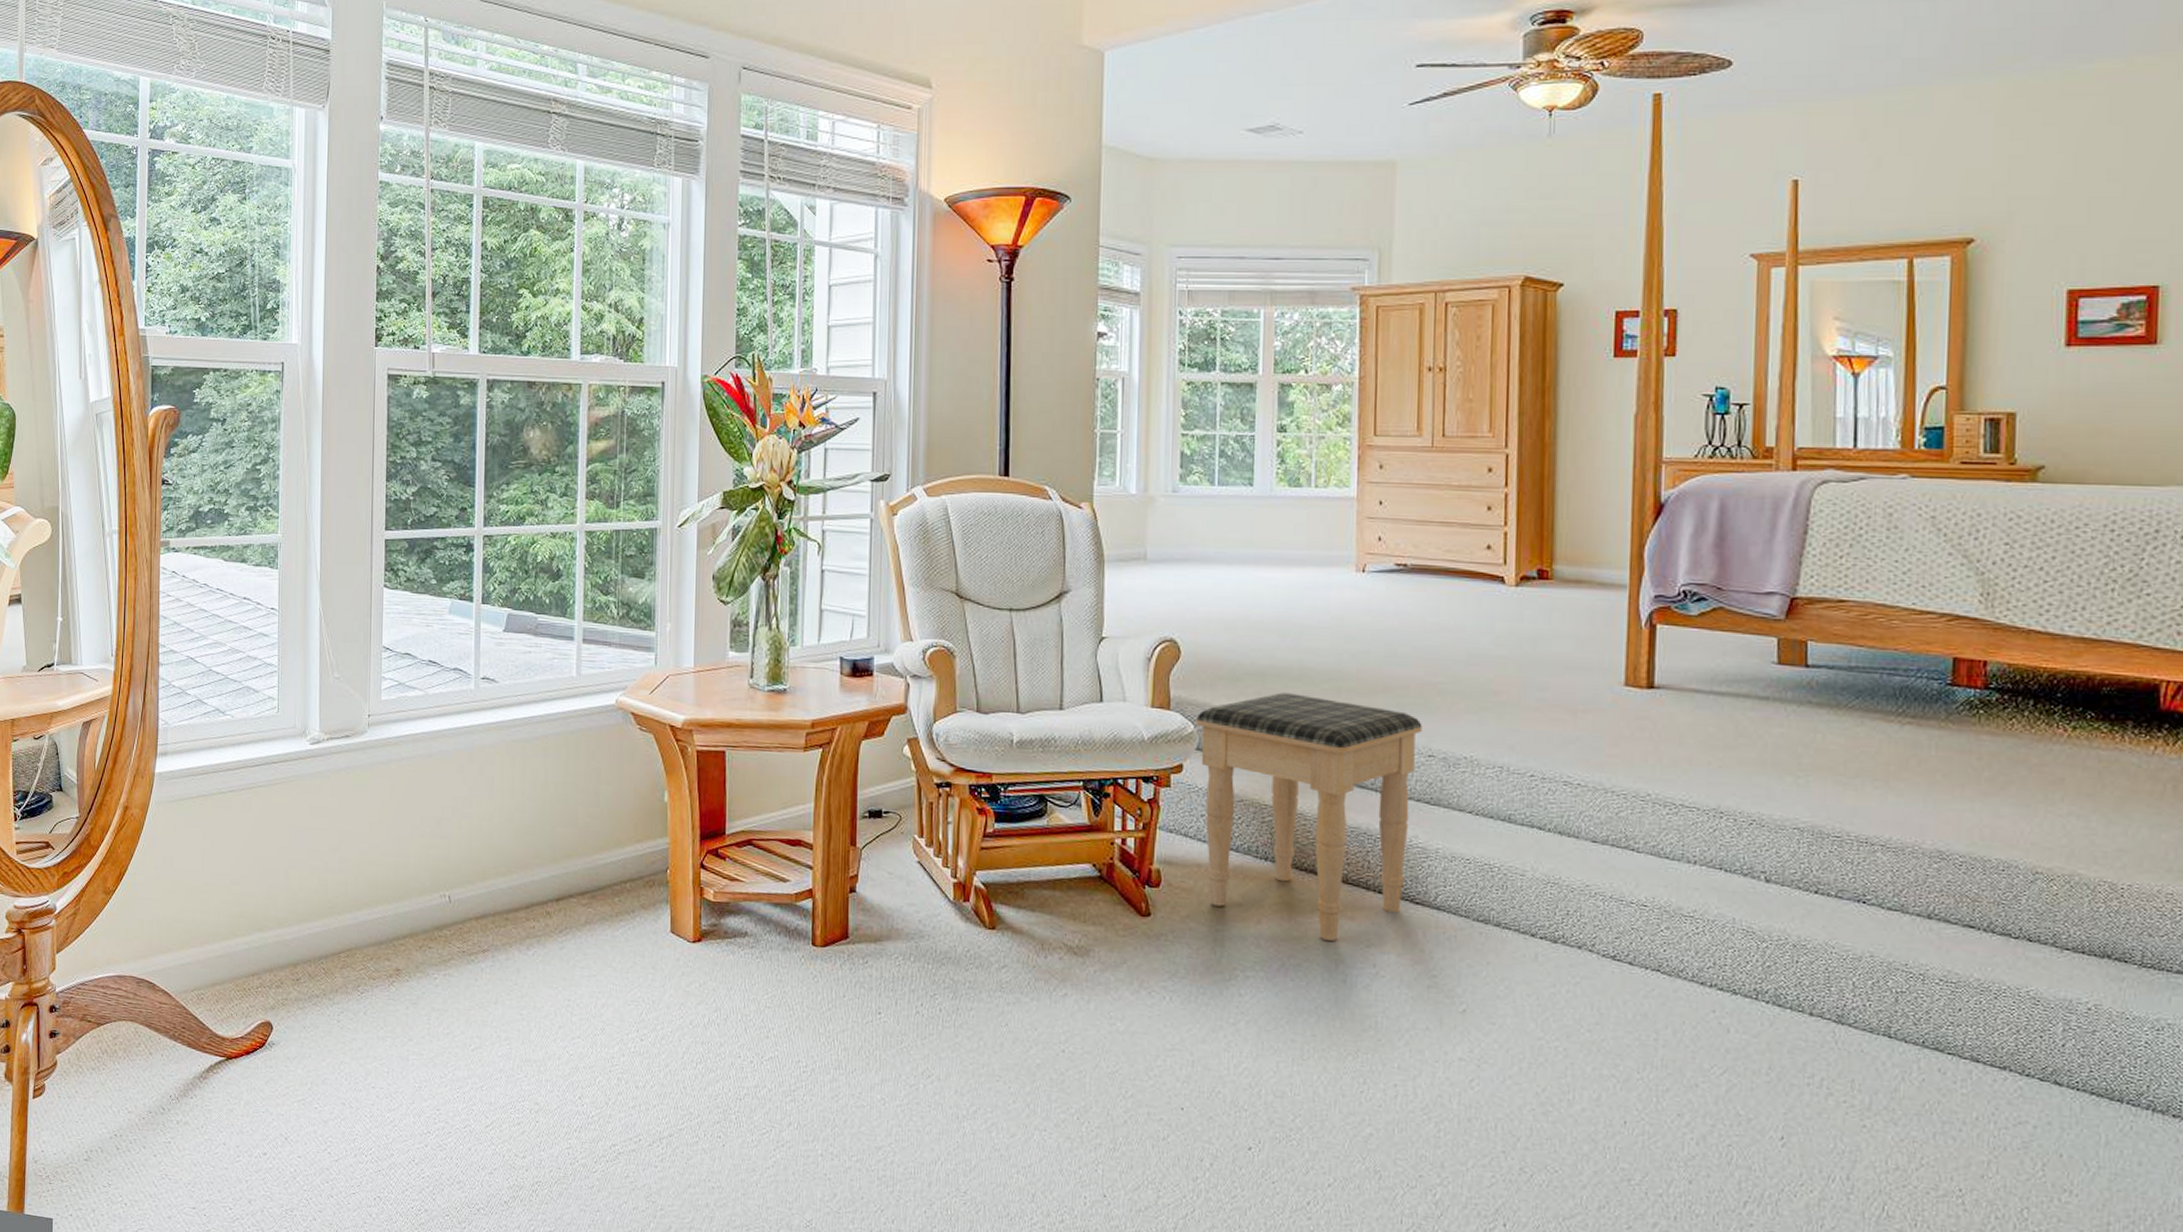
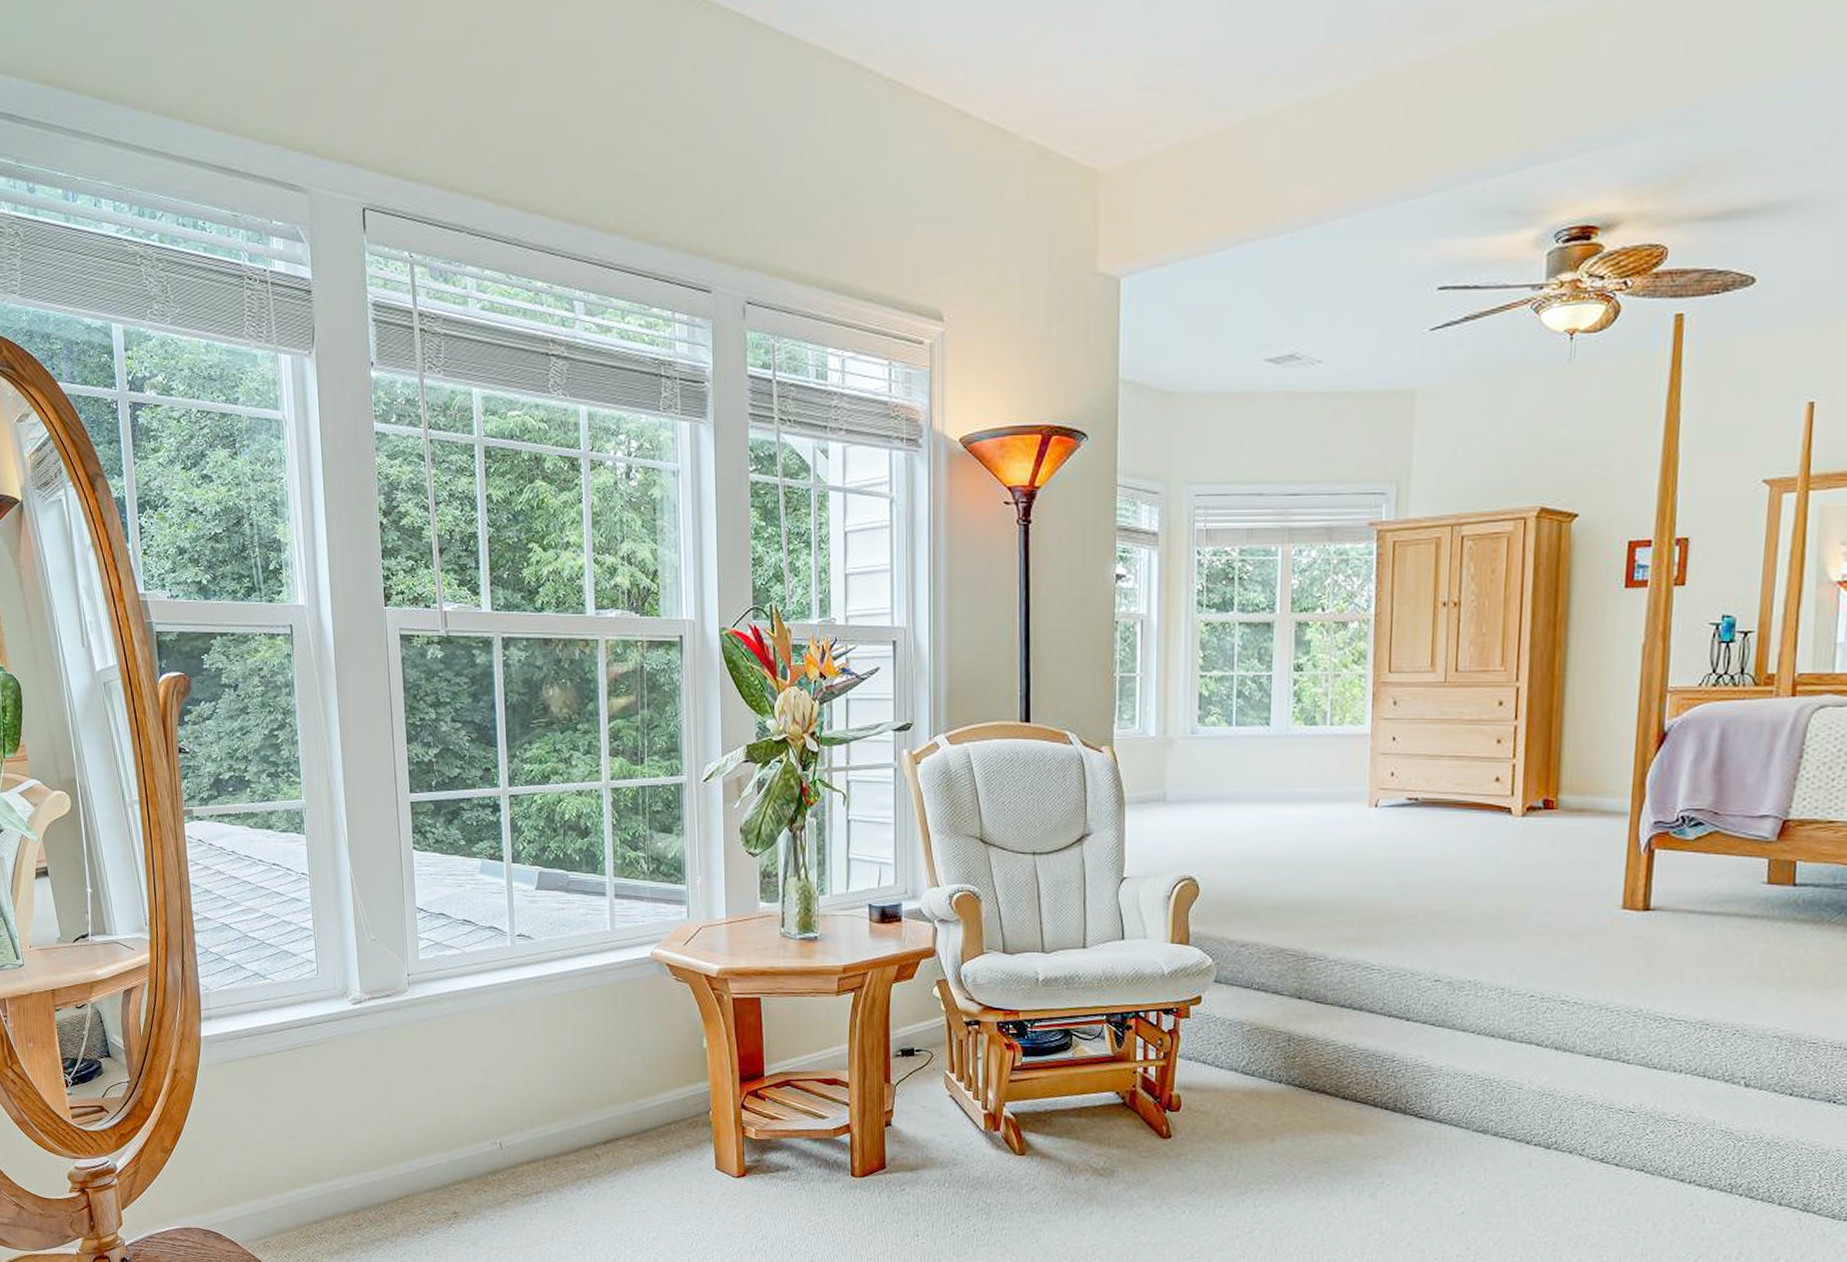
footstool: present [1195,692,1422,941] -> none [1213,925,1430,1154]

